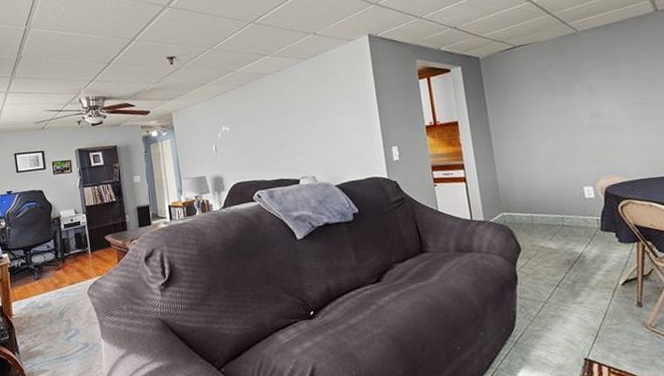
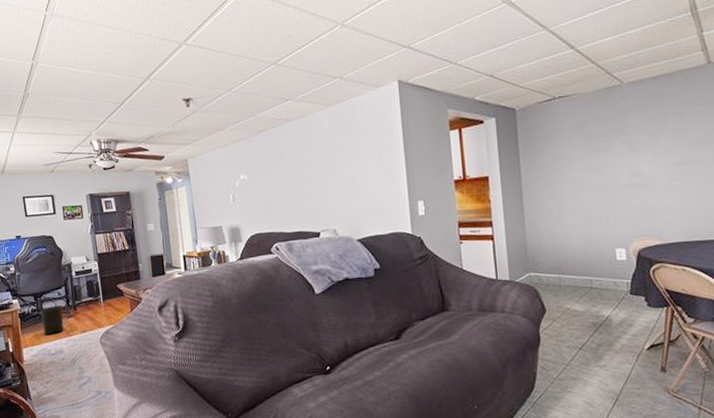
waste bin: none [29,258,53,289] -> present [39,305,64,335]

